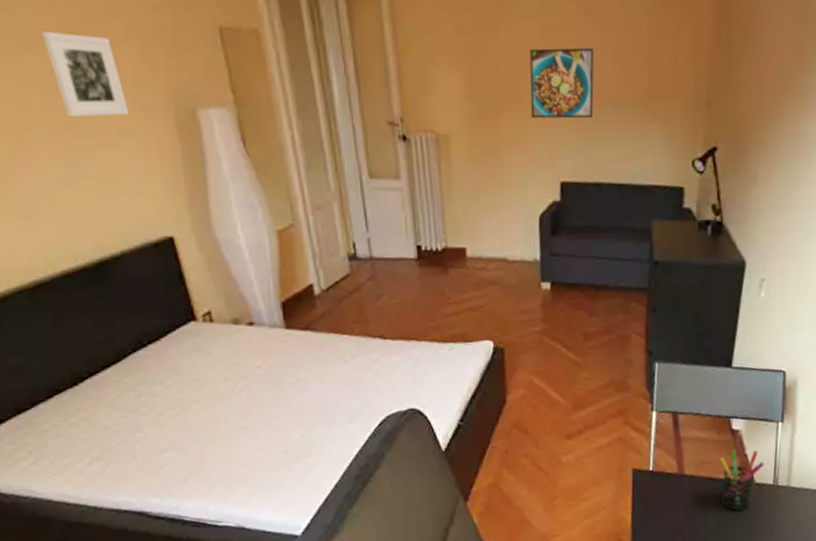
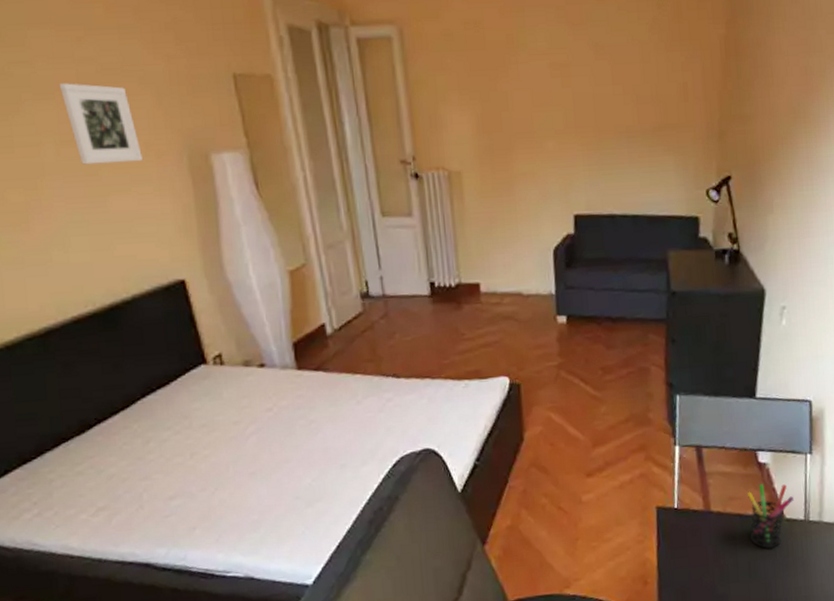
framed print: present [529,48,594,119] -> none [540,83,605,153]

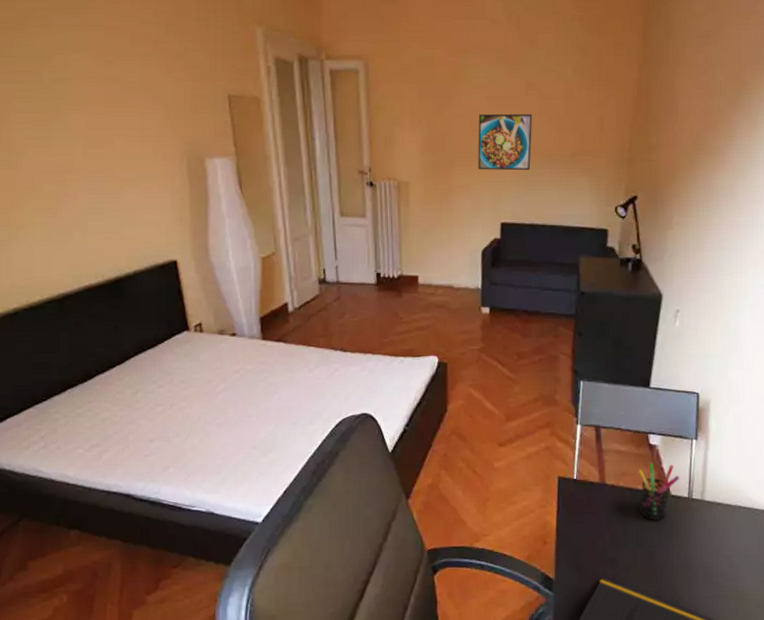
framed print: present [58,83,142,165] -> none [90,97,151,163]
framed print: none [540,83,605,153] -> present [478,113,532,171]

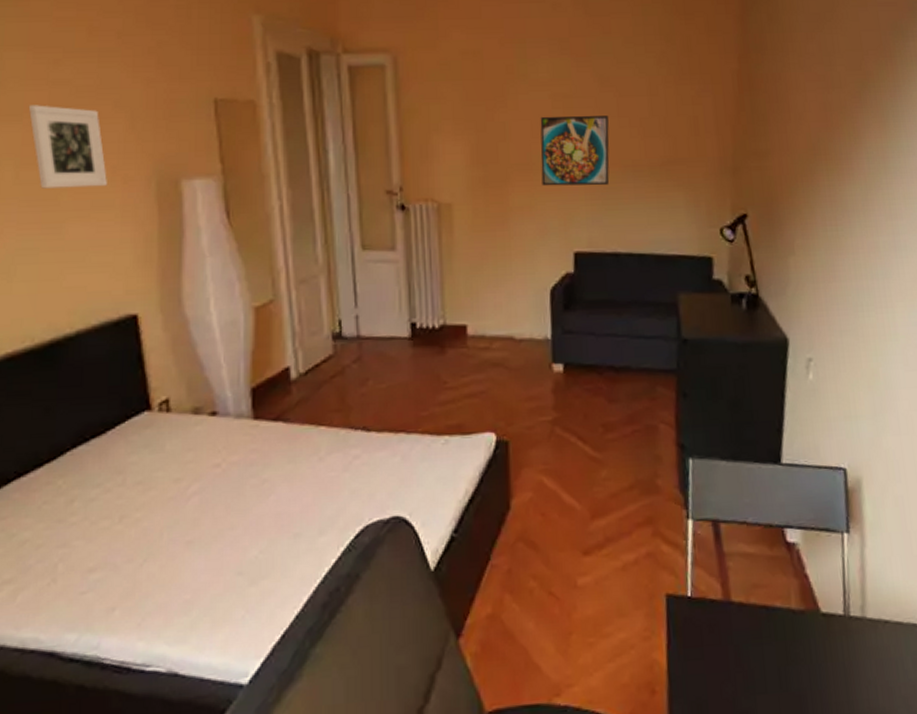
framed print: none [90,97,151,163] -> present [28,105,107,189]
pen holder: present [638,463,679,520] -> none [773,569,830,651]

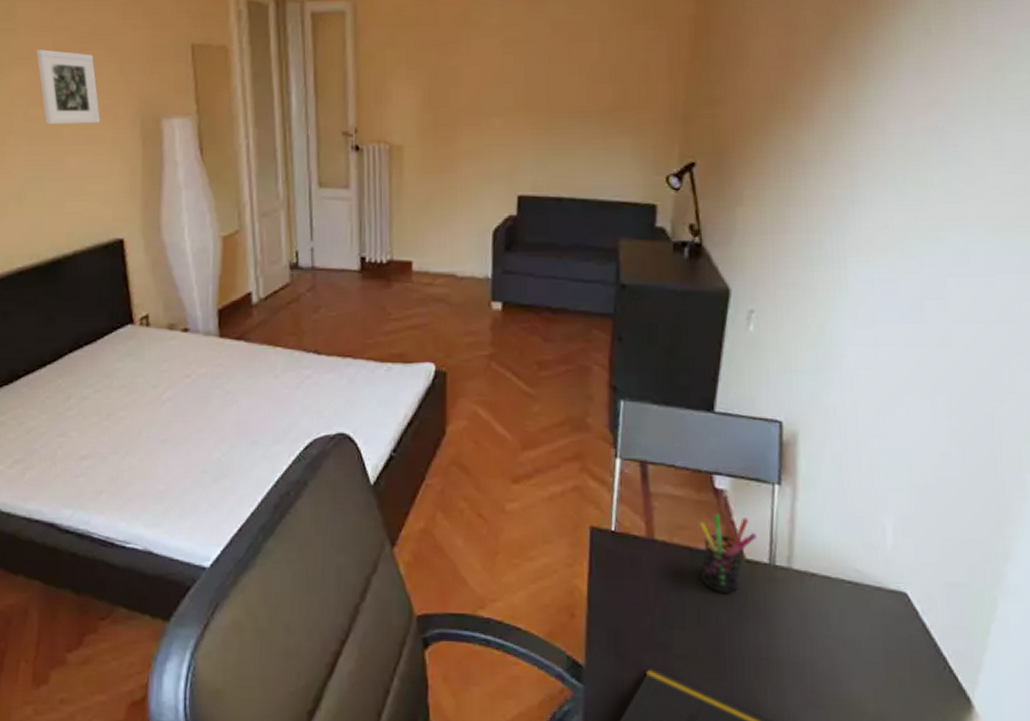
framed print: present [540,115,610,186] -> none [489,61,559,131]
pen holder: none [773,569,830,651] -> present [699,514,756,593]

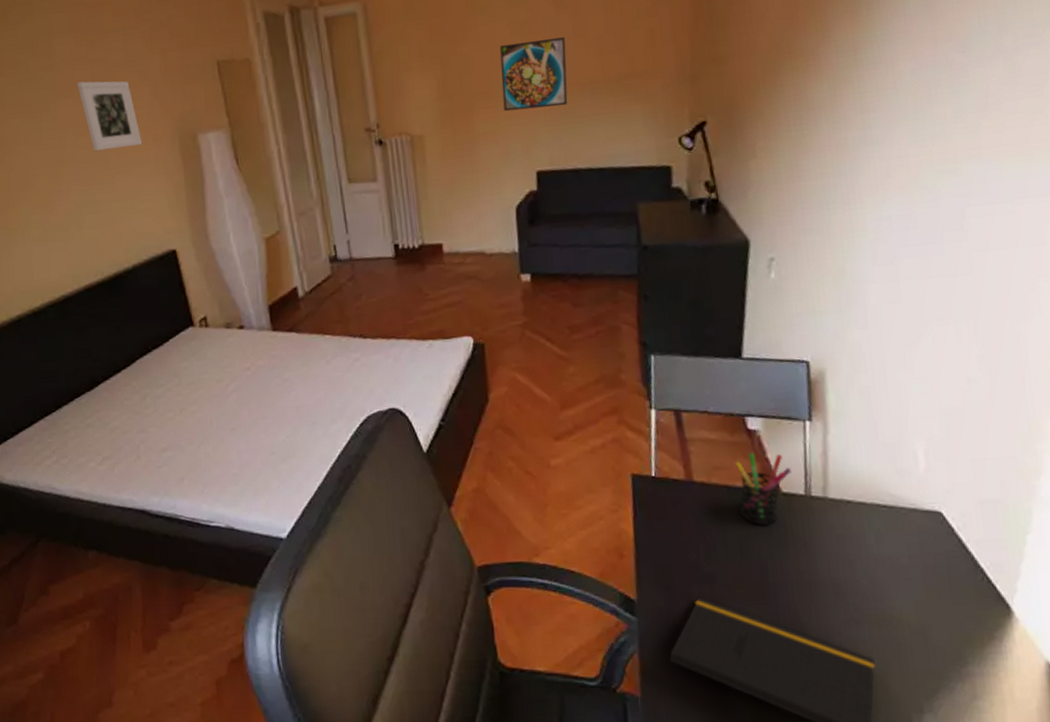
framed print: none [489,61,559,131] -> present [499,37,568,112]

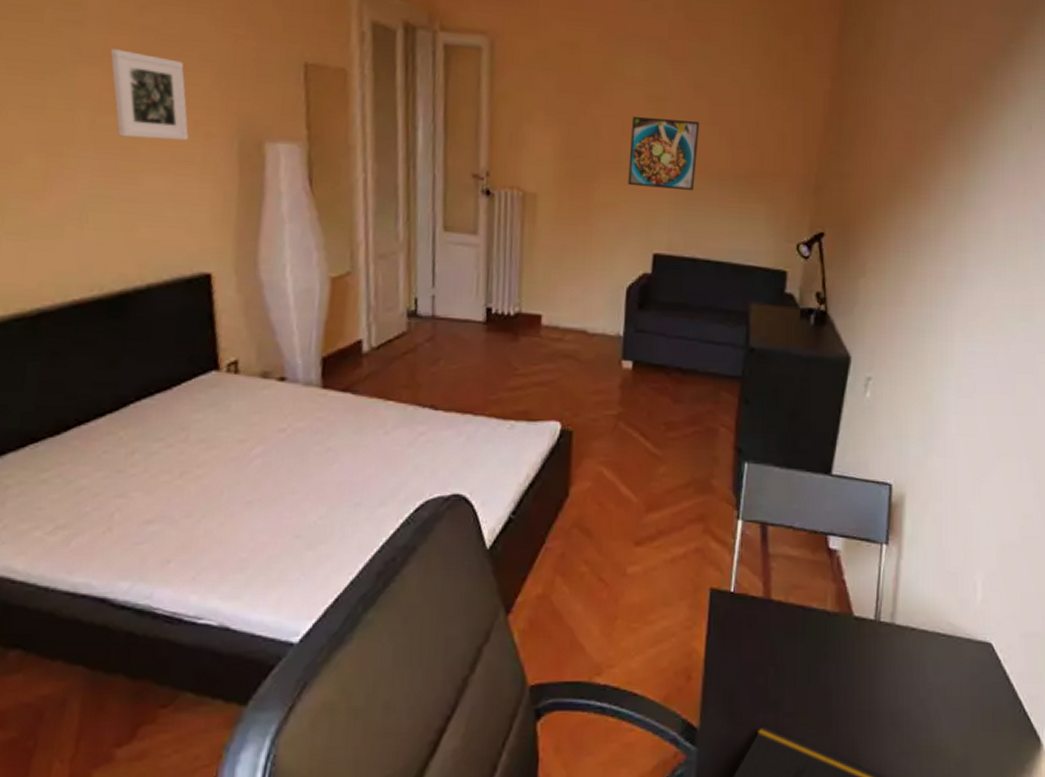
pen holder: present [734,453,791,525] -> none [812,573,864,650]

